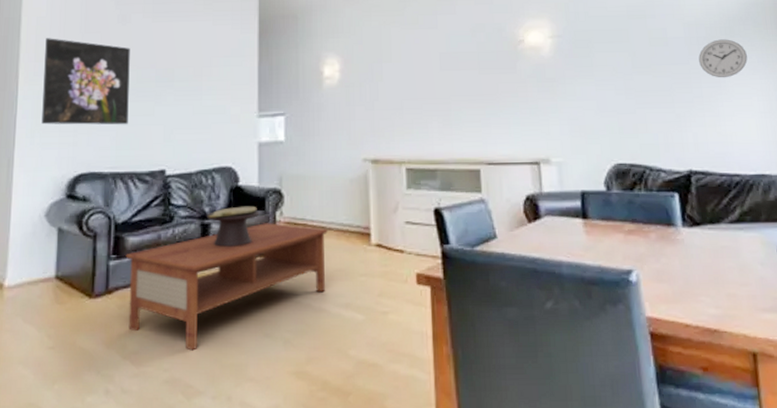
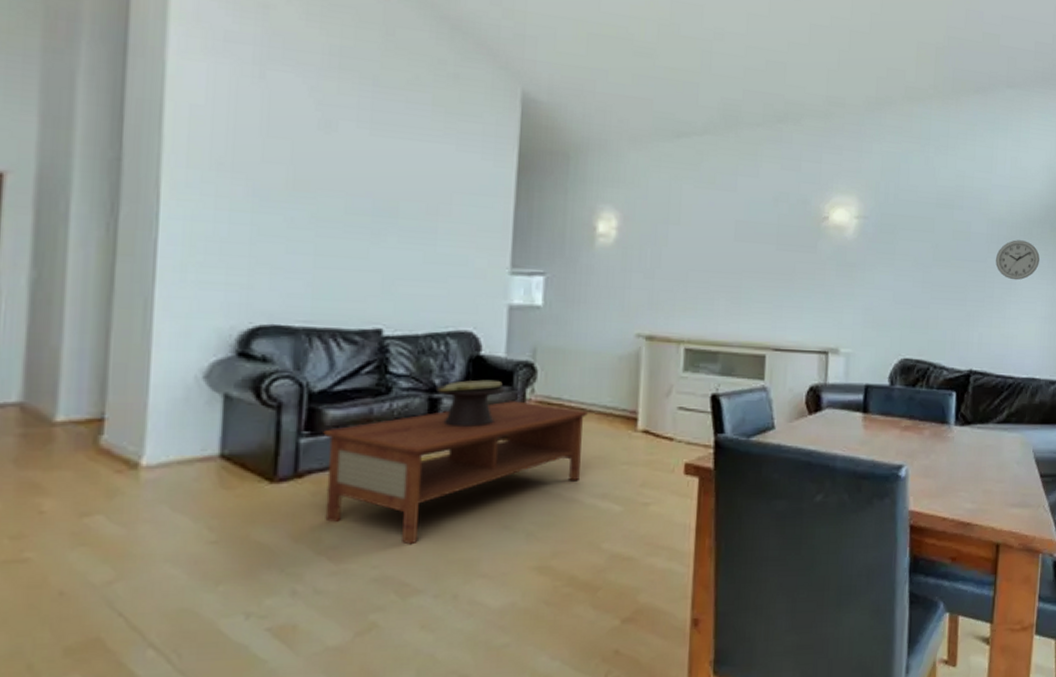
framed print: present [41,38,130,125] -> none [198,136,336,268]

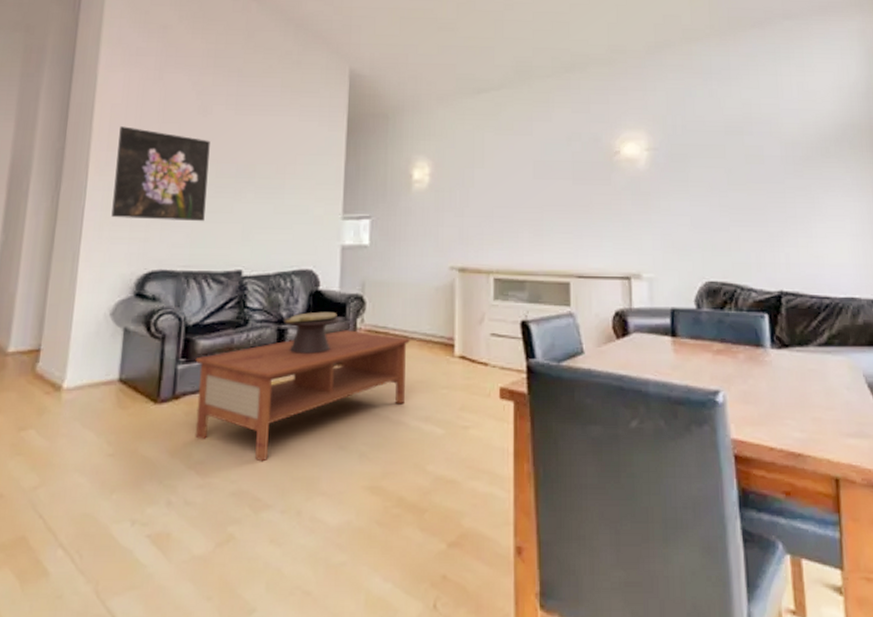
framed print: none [198,136,336,268] -> present [111,126,210,222]
wall clock: present [996,240,1040,281] -> none [794,159,842,199]

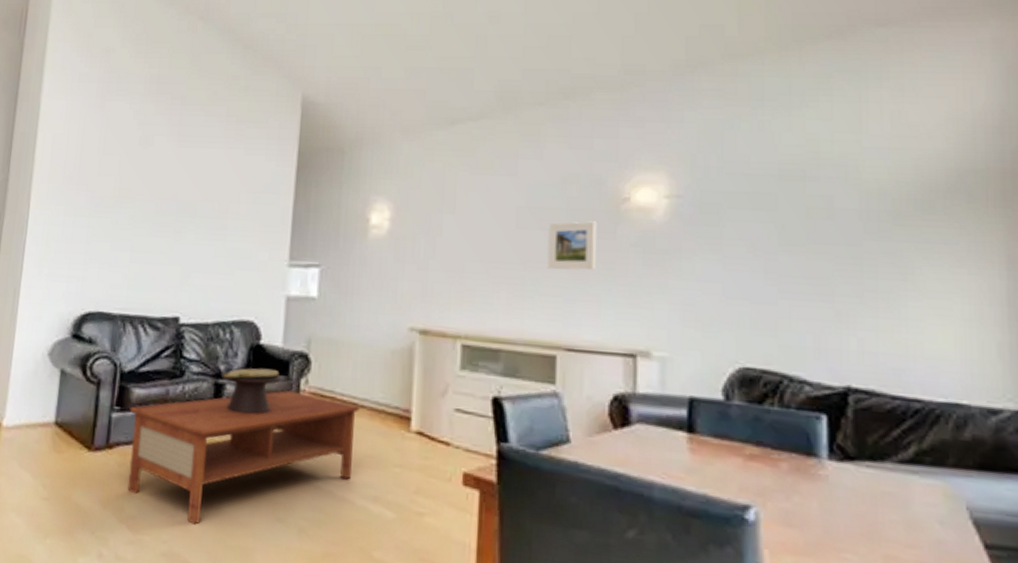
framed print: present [111,126,210,222] -> none [51,158,151,263]
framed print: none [559,171,596,212] -> present [547,221,596,270]

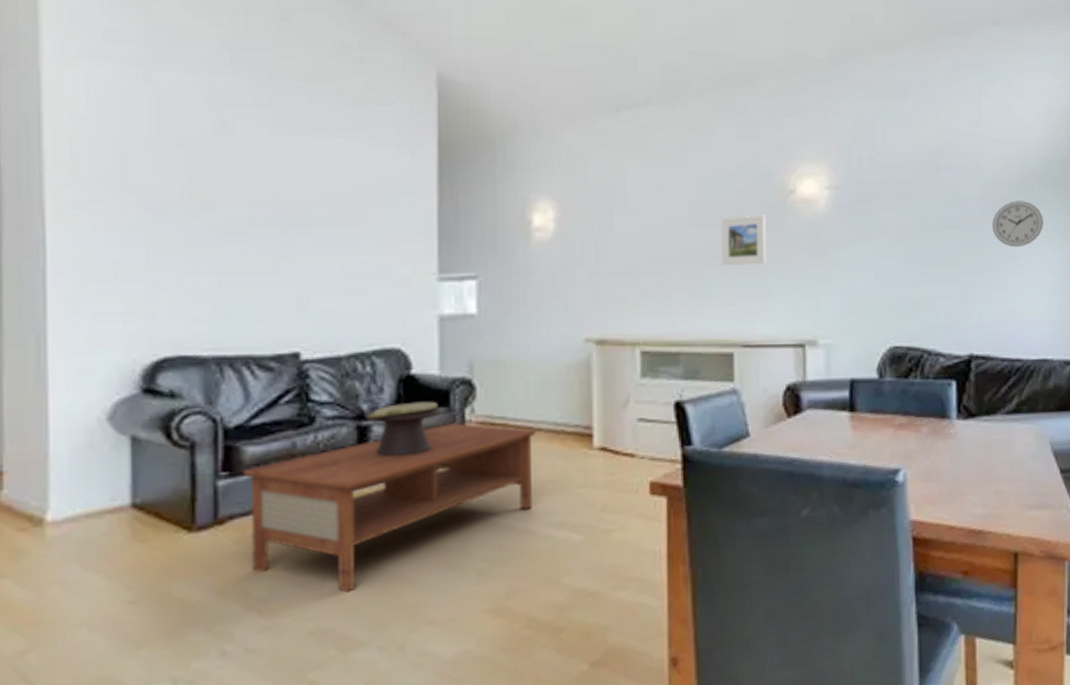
wall clock: none [878,216,952,269] -> present [992,201,1043,248]

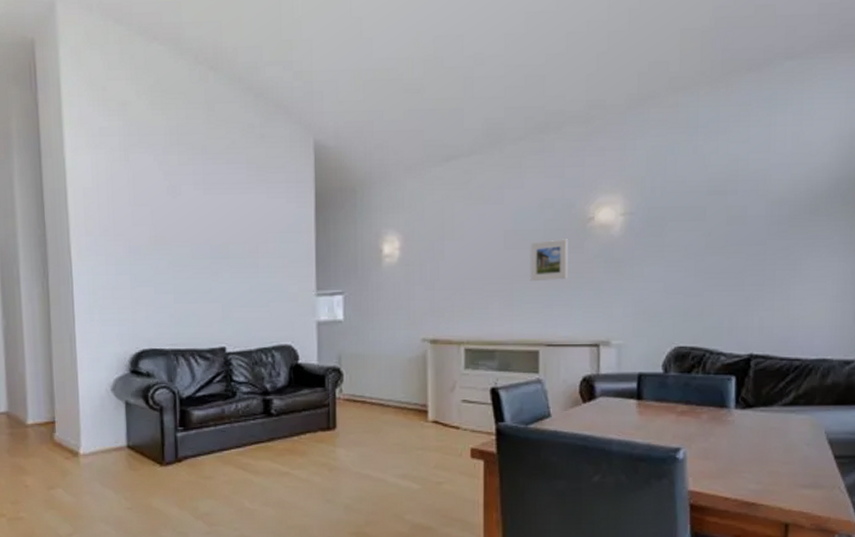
coffee table: present [242,423,538,593] -> none [192,399,387,513]
decorative bowl: present [363,401,440,458] -> none [267,383,318,422]
wall clock: present [992,201,1043,248] -> none [777,218,829,260]

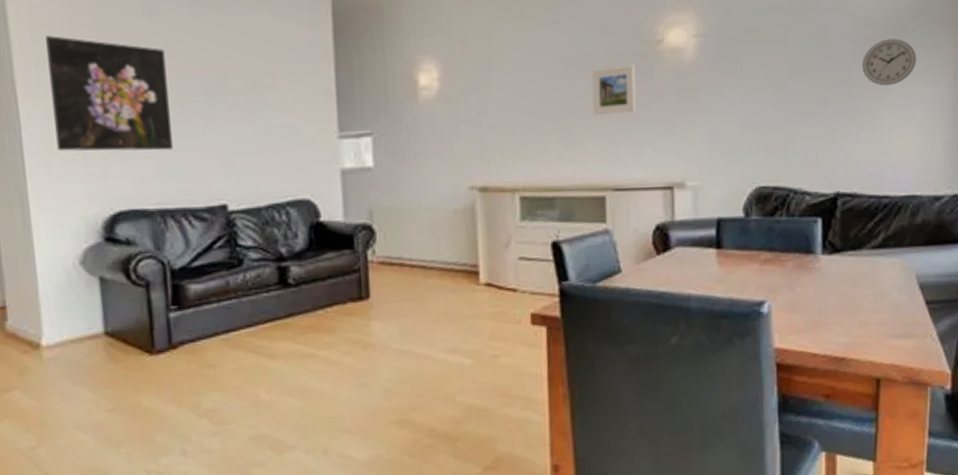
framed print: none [94,211,186,303] -> present [46,36,173,151]
wall clock: none [777,218,829,260] -> present [862,39,916,86]

